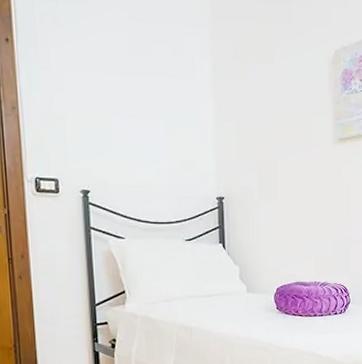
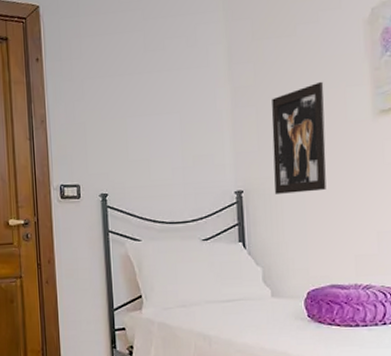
wall art: none [251,107,296,202] -> present [271,81,326,194]

